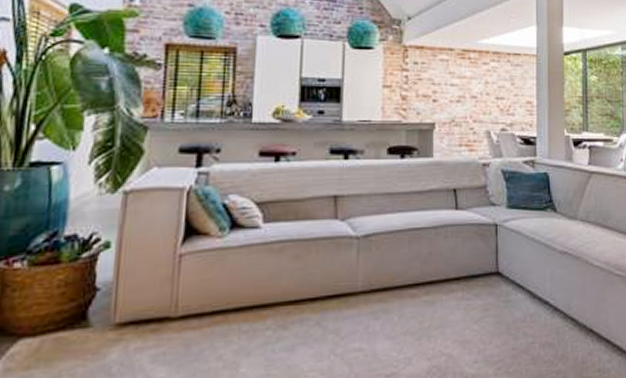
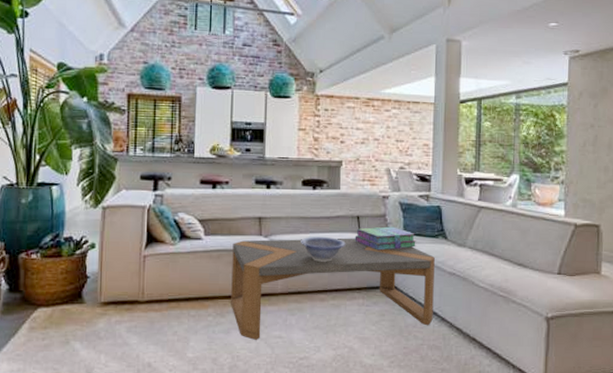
coffee table: none [296,216,544,357] -> present [231,238,435,340]
decorative bowl: none [386,216,441,248] -> present [301,237,346,262]
stack of books: none [451,199,522,230] -> present [355,226,416,251]

